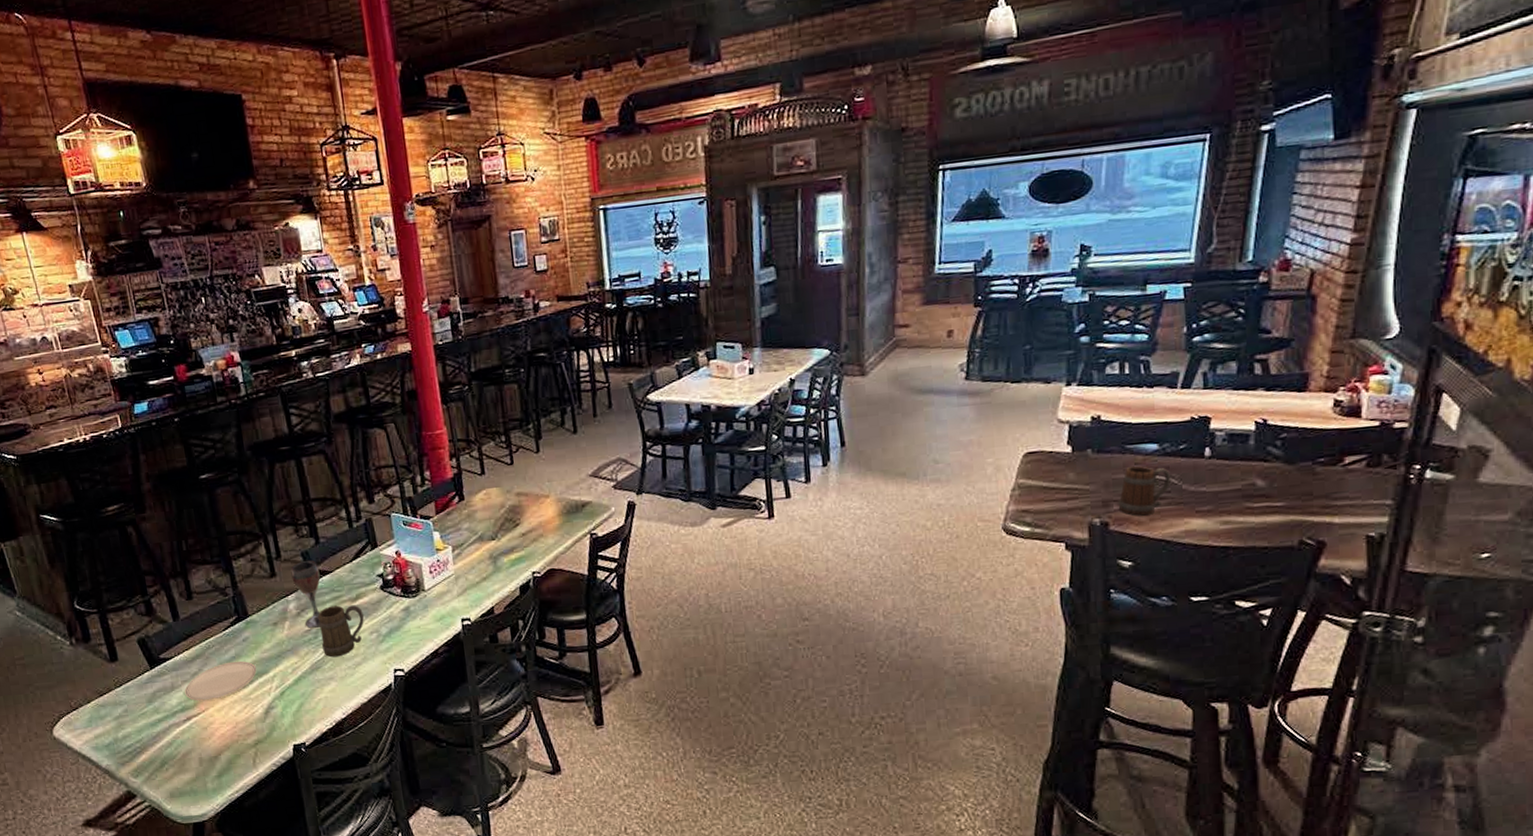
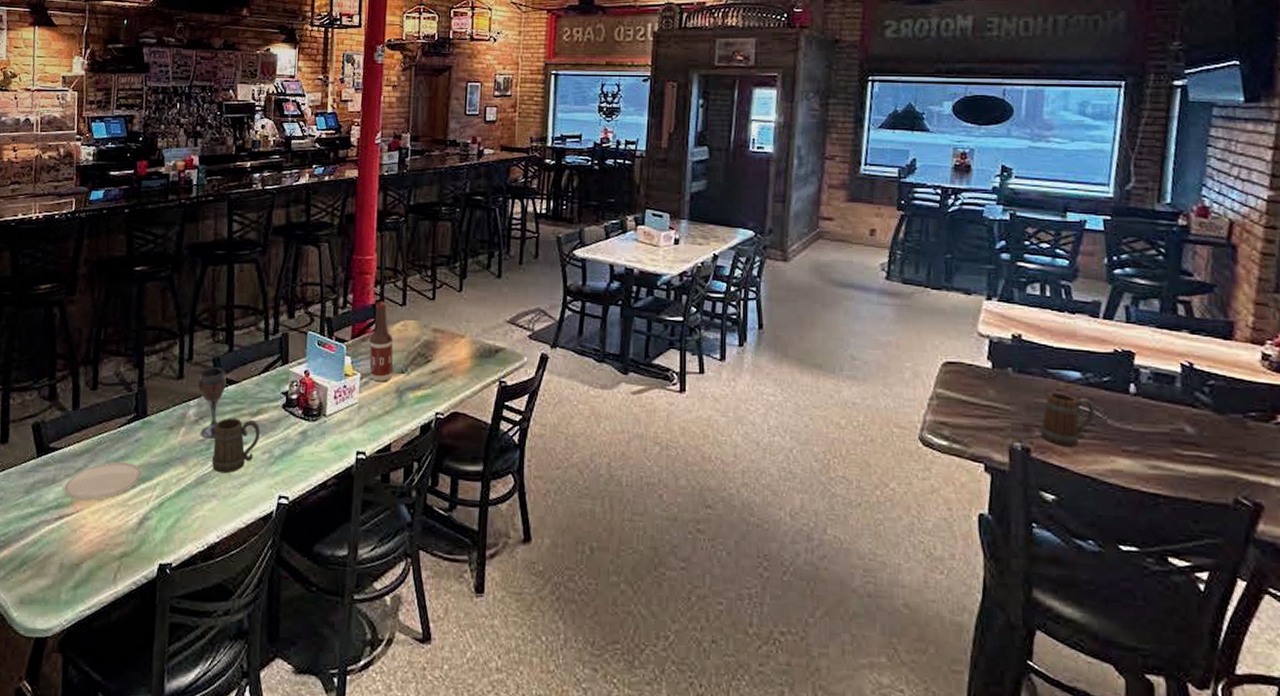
root beer: none [454,473,484,552] -> present [369,301,394,382]

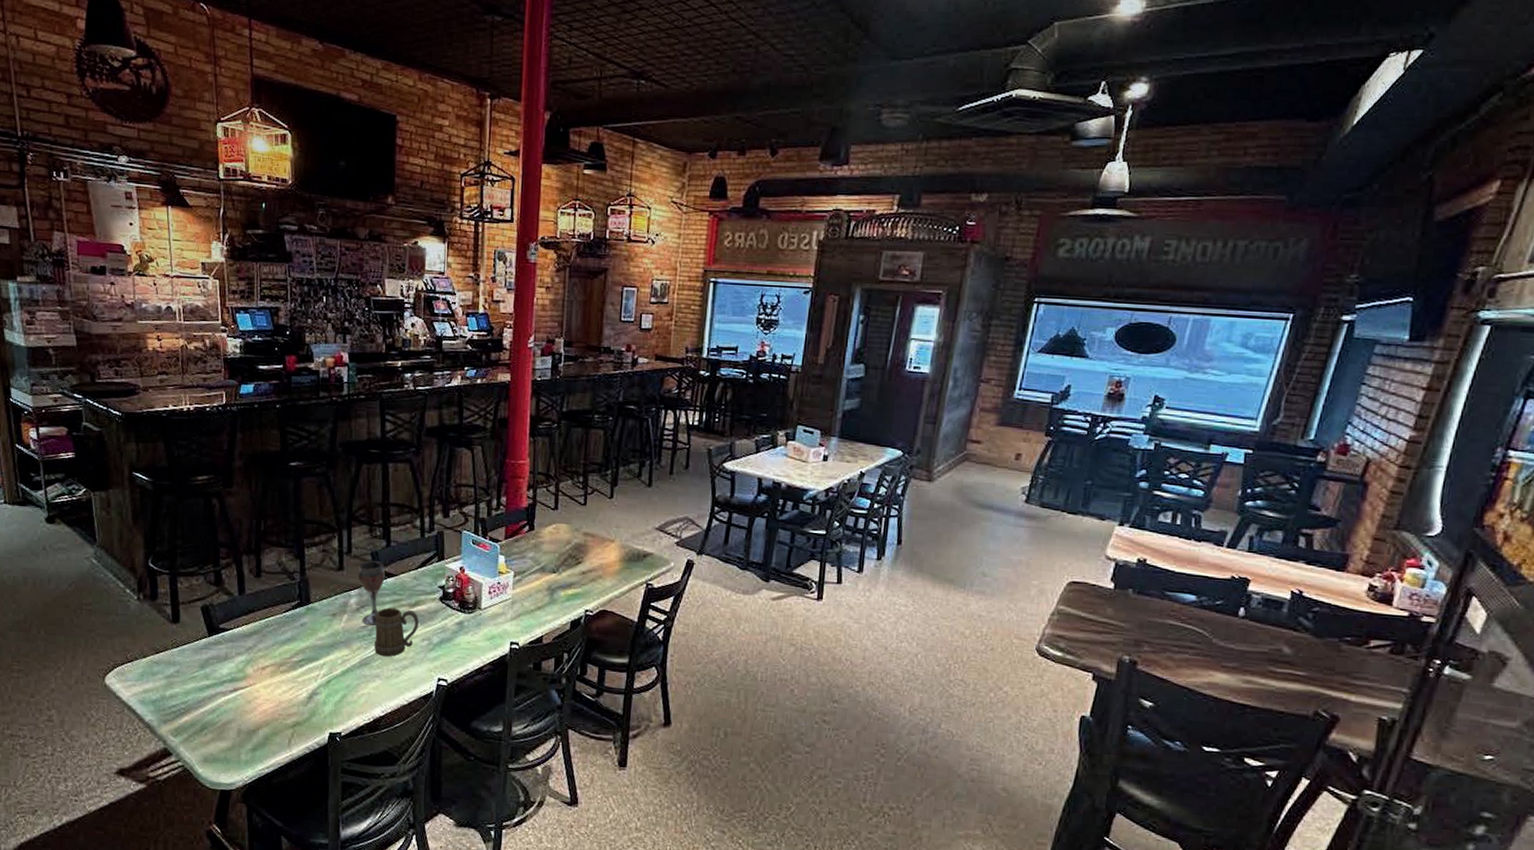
plate: present [64,461,142,501] -> none [236,643,309,677]
root beer: present [369,301,394,382] -> none [522,504,546,581]
beer mug: present [1040,393,1096,447] -> none [1148,613,1204,661]

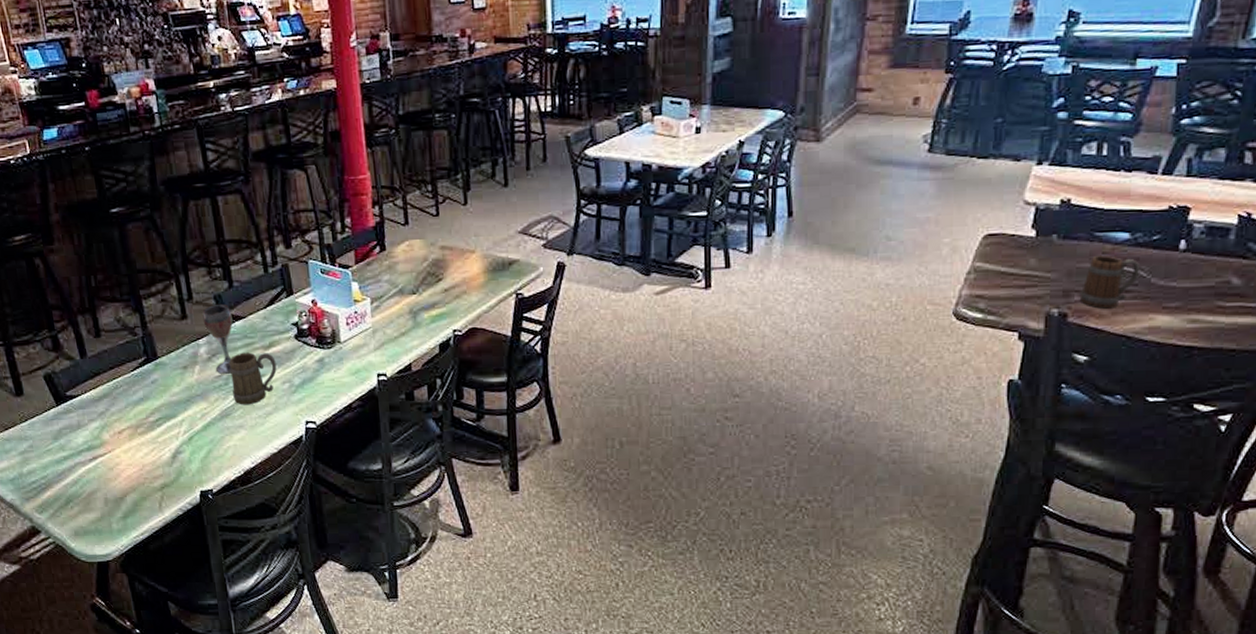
beer mug: none [1148,613,1204,661] -> present [1079,256,1141,309]

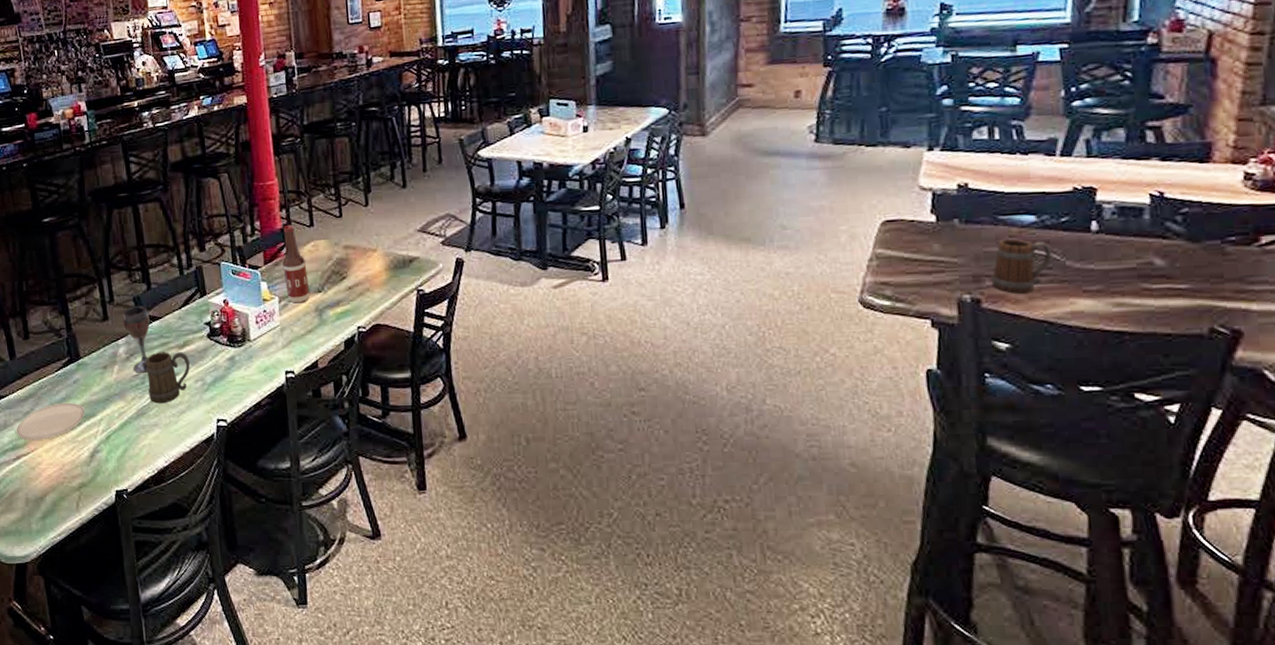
plate: none [91,403,165,441] -> present [16,402,85,441]
root beer: none [375,222,405,305] -> present [282,224,311,304]

